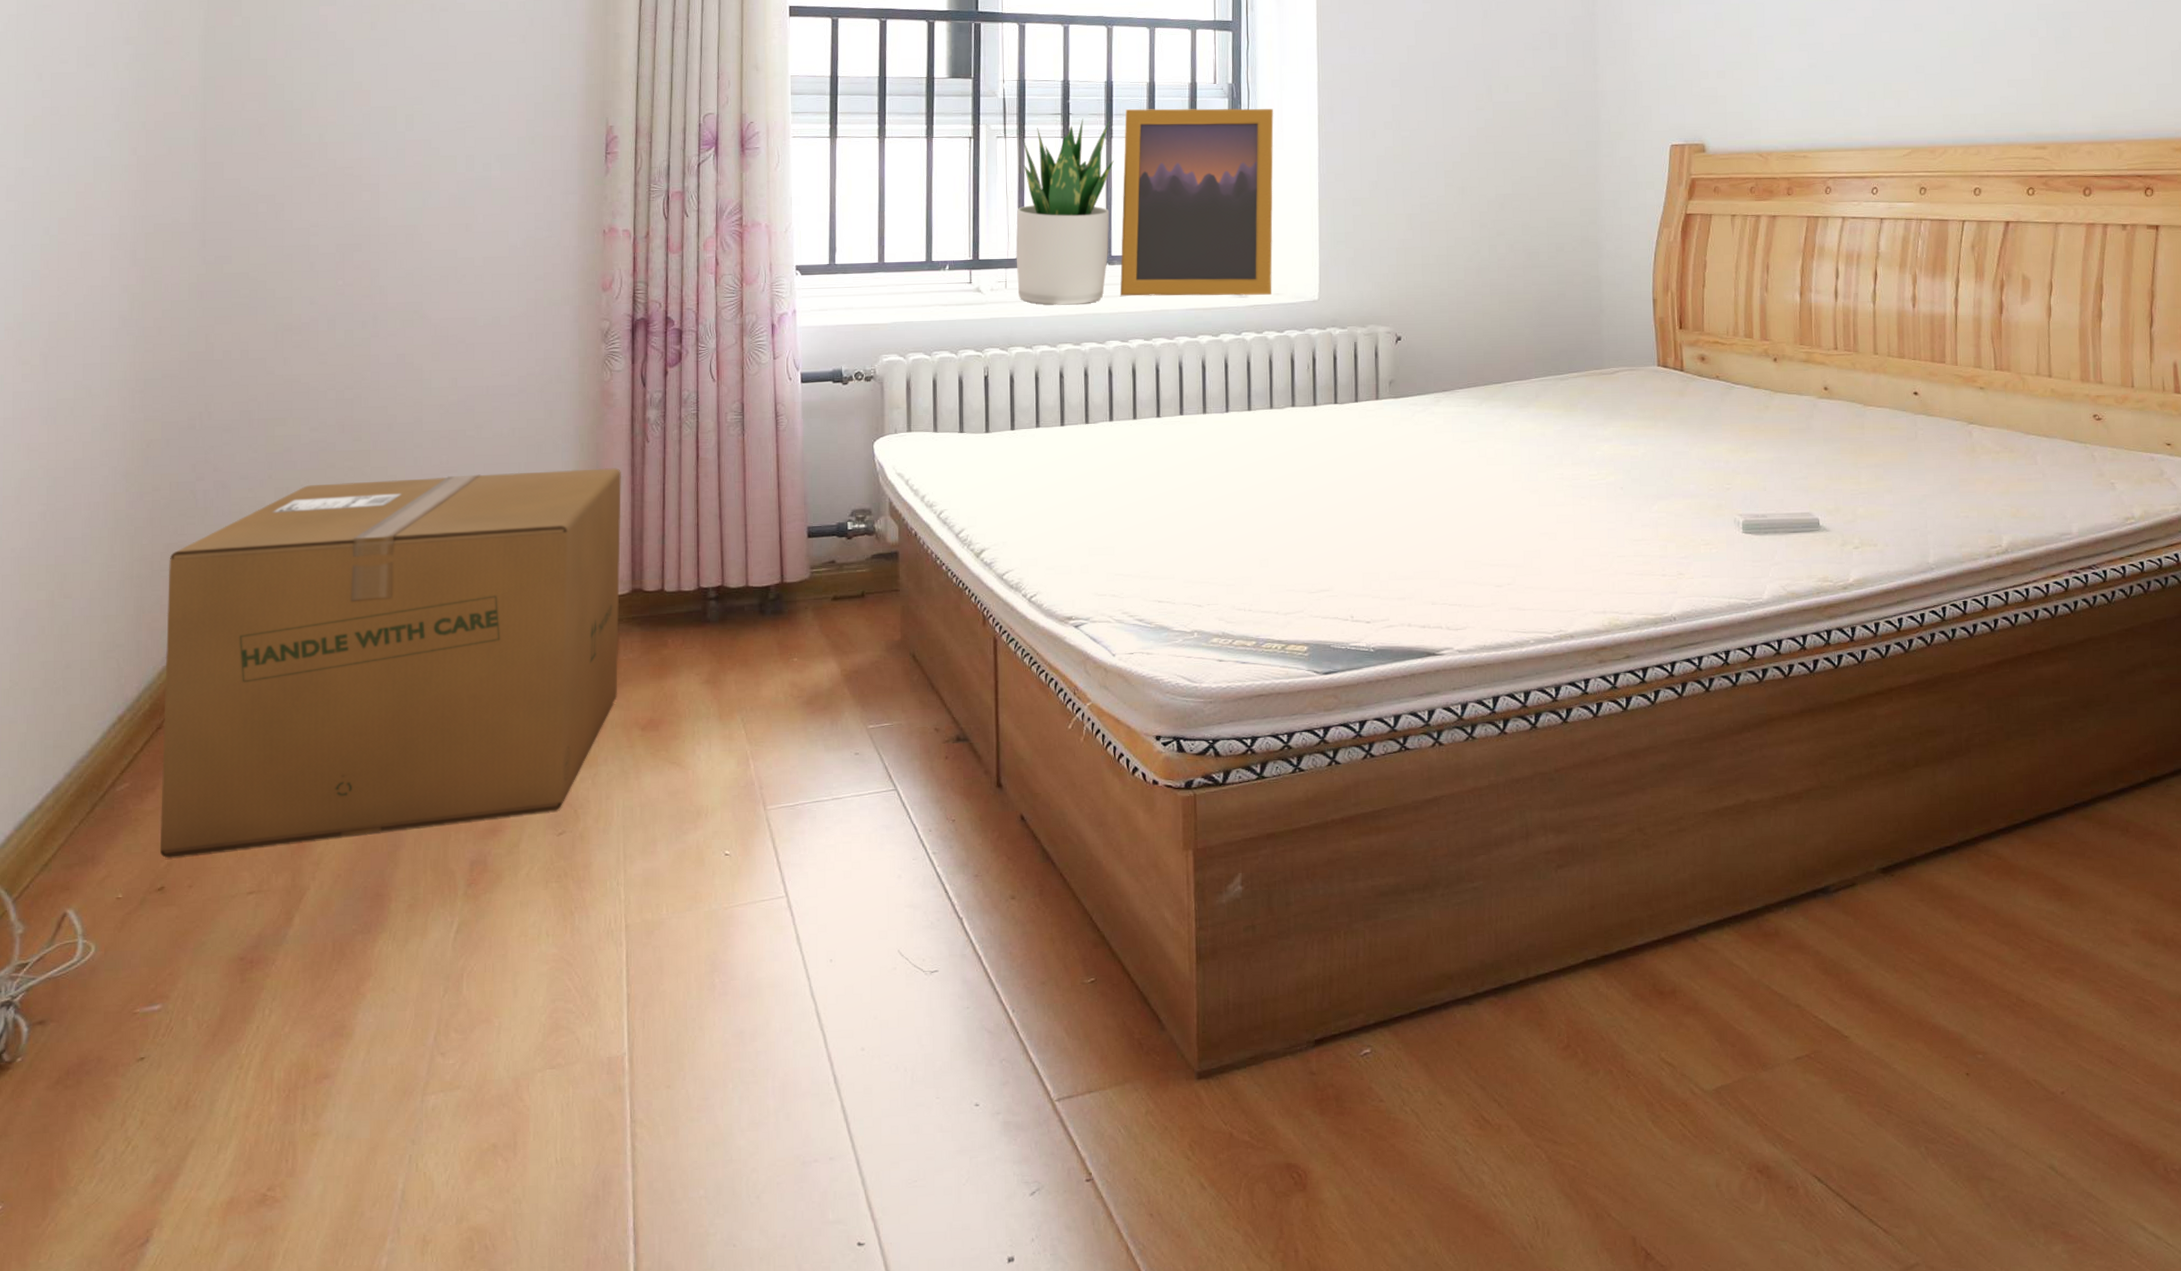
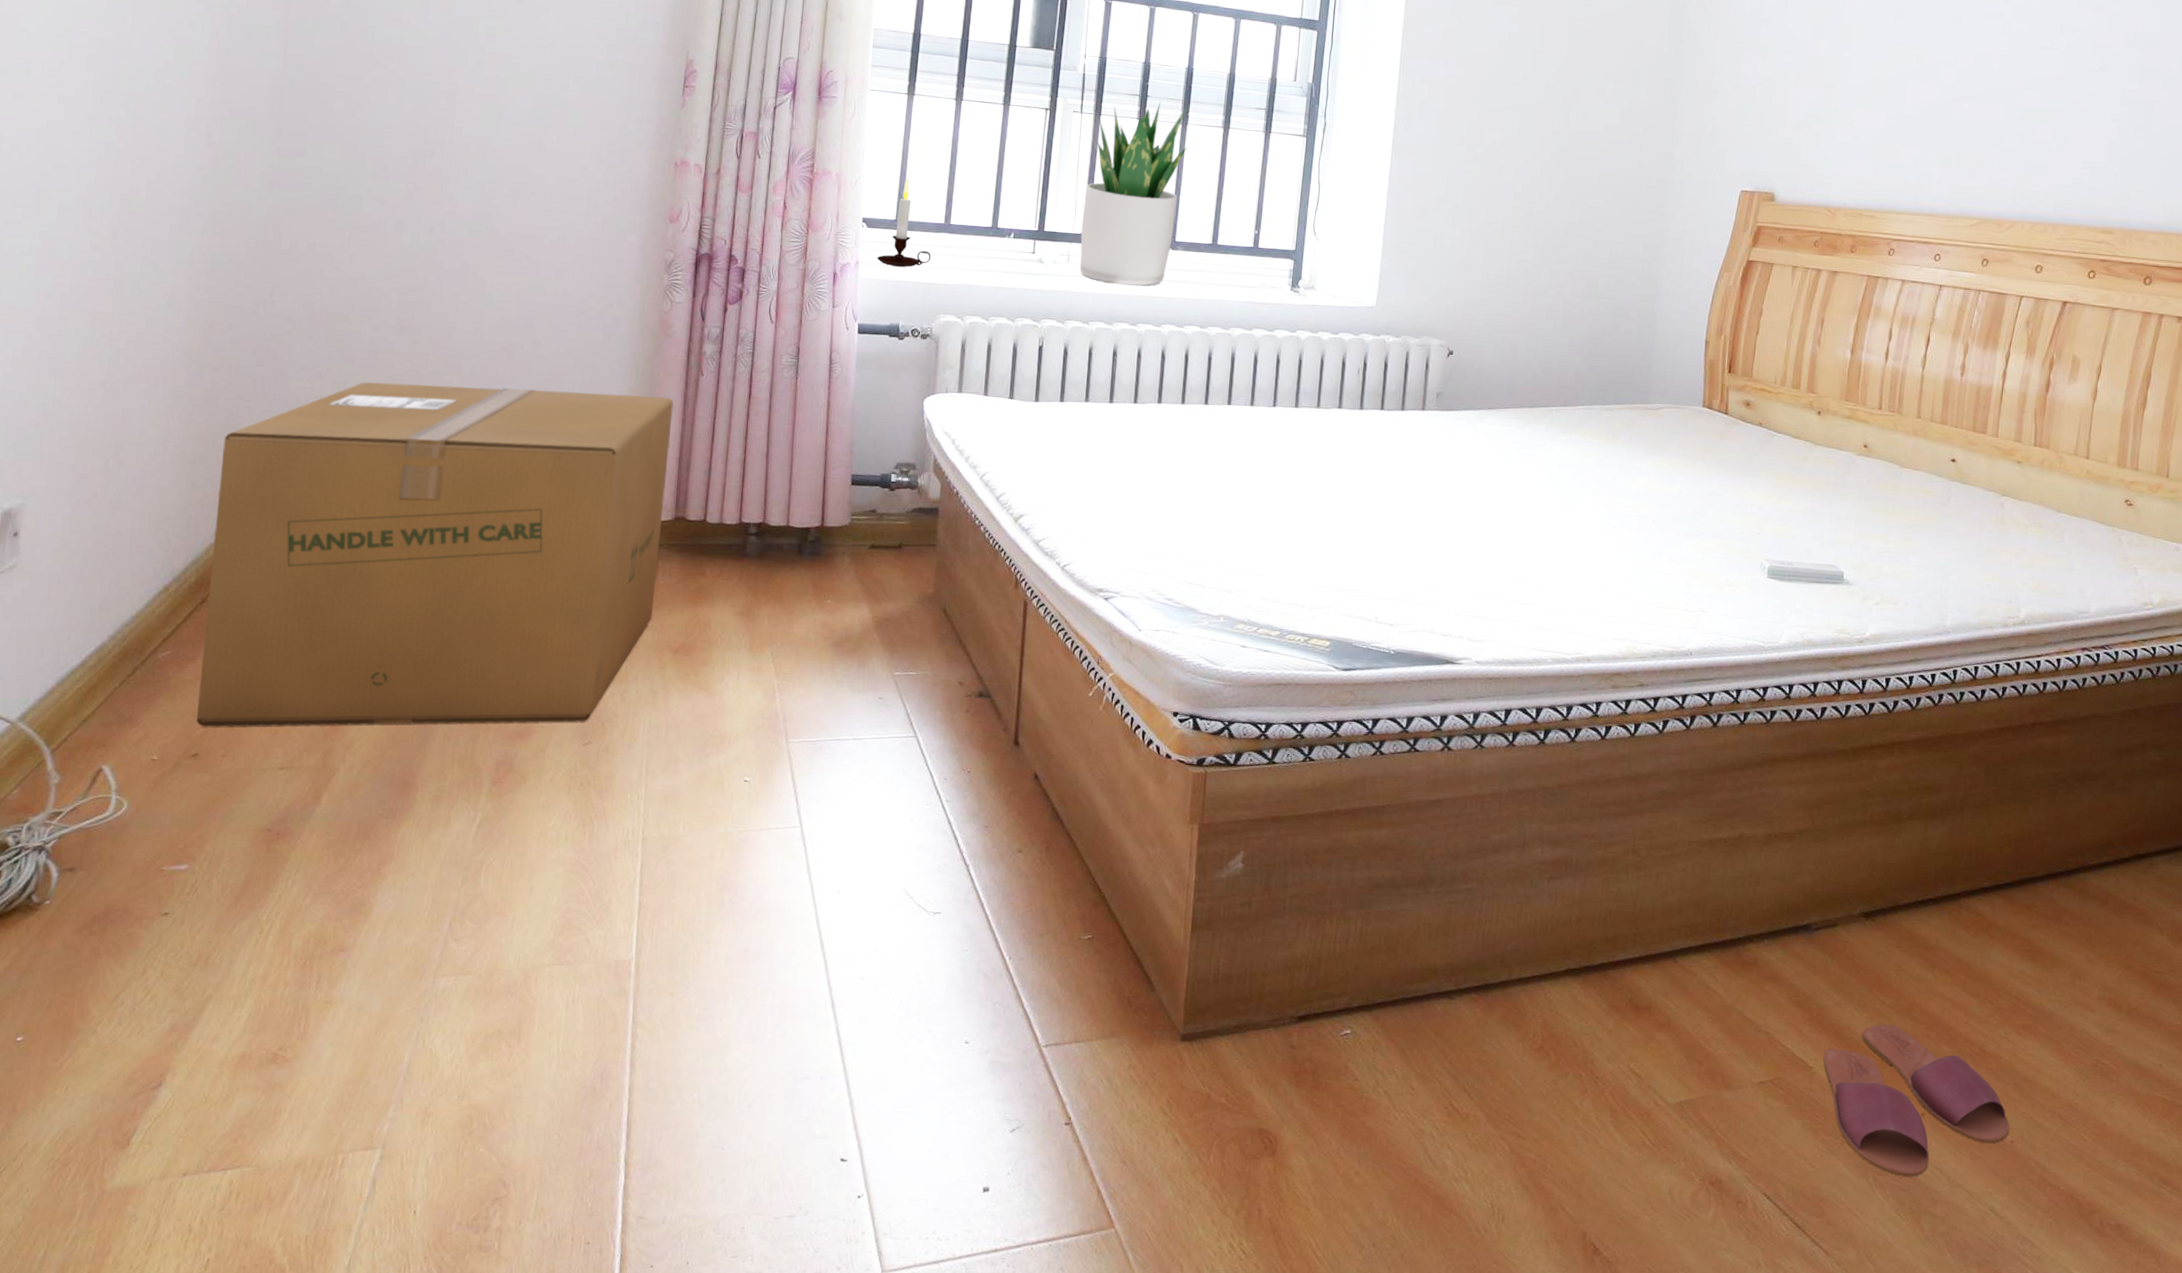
candle: none [813,221,868,311] -> present [877,178,931,267]
picture frame: present [1120,108,1274,297] -> none [1180,98,1350,297]
slippers: none [1858,982,2059,1142] -> present [1823,1024,2010,1177]

